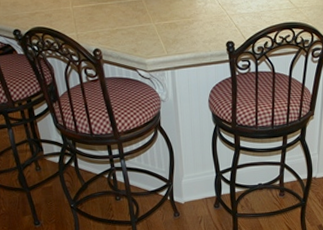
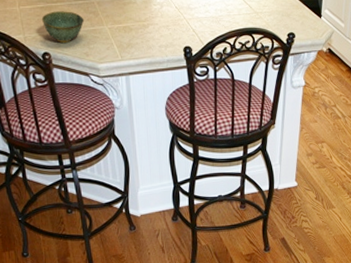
bowl: none [92,9,133,40] -> present [41,11,85,44]

